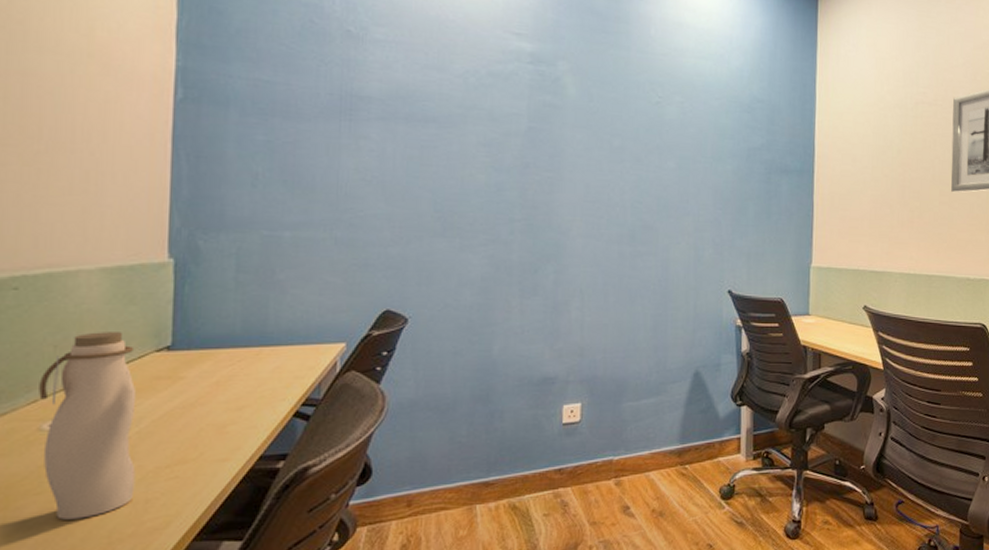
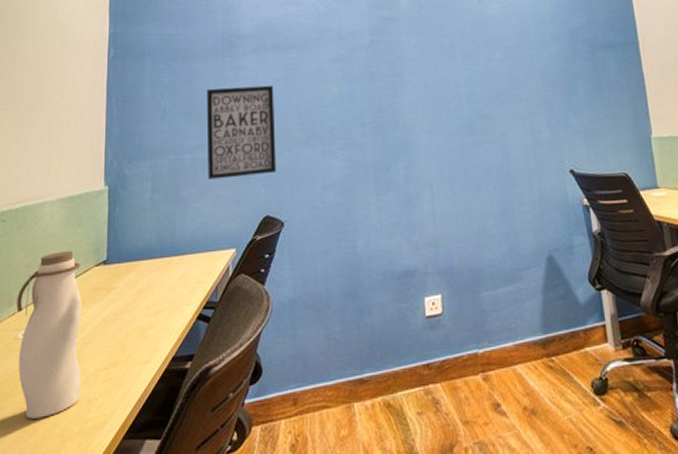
wall art: none [313,157,405,264] -> present [206,85,277,180]

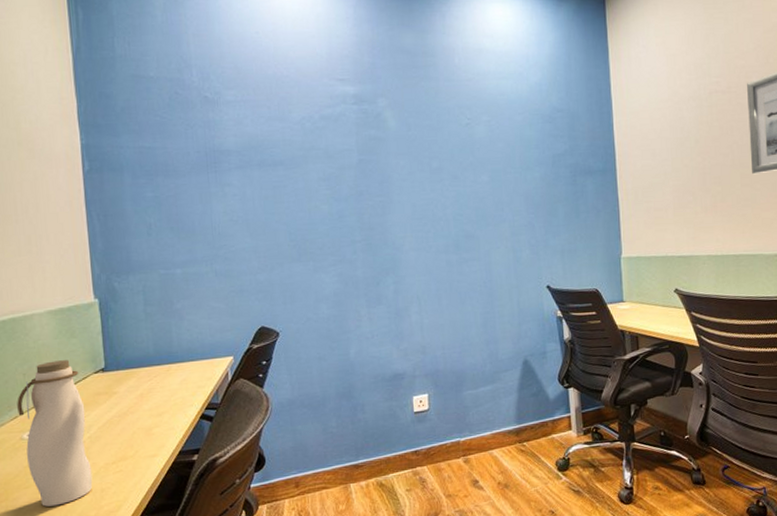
wall art: present [206,85,277,180] -> none [192,202,270,293]

